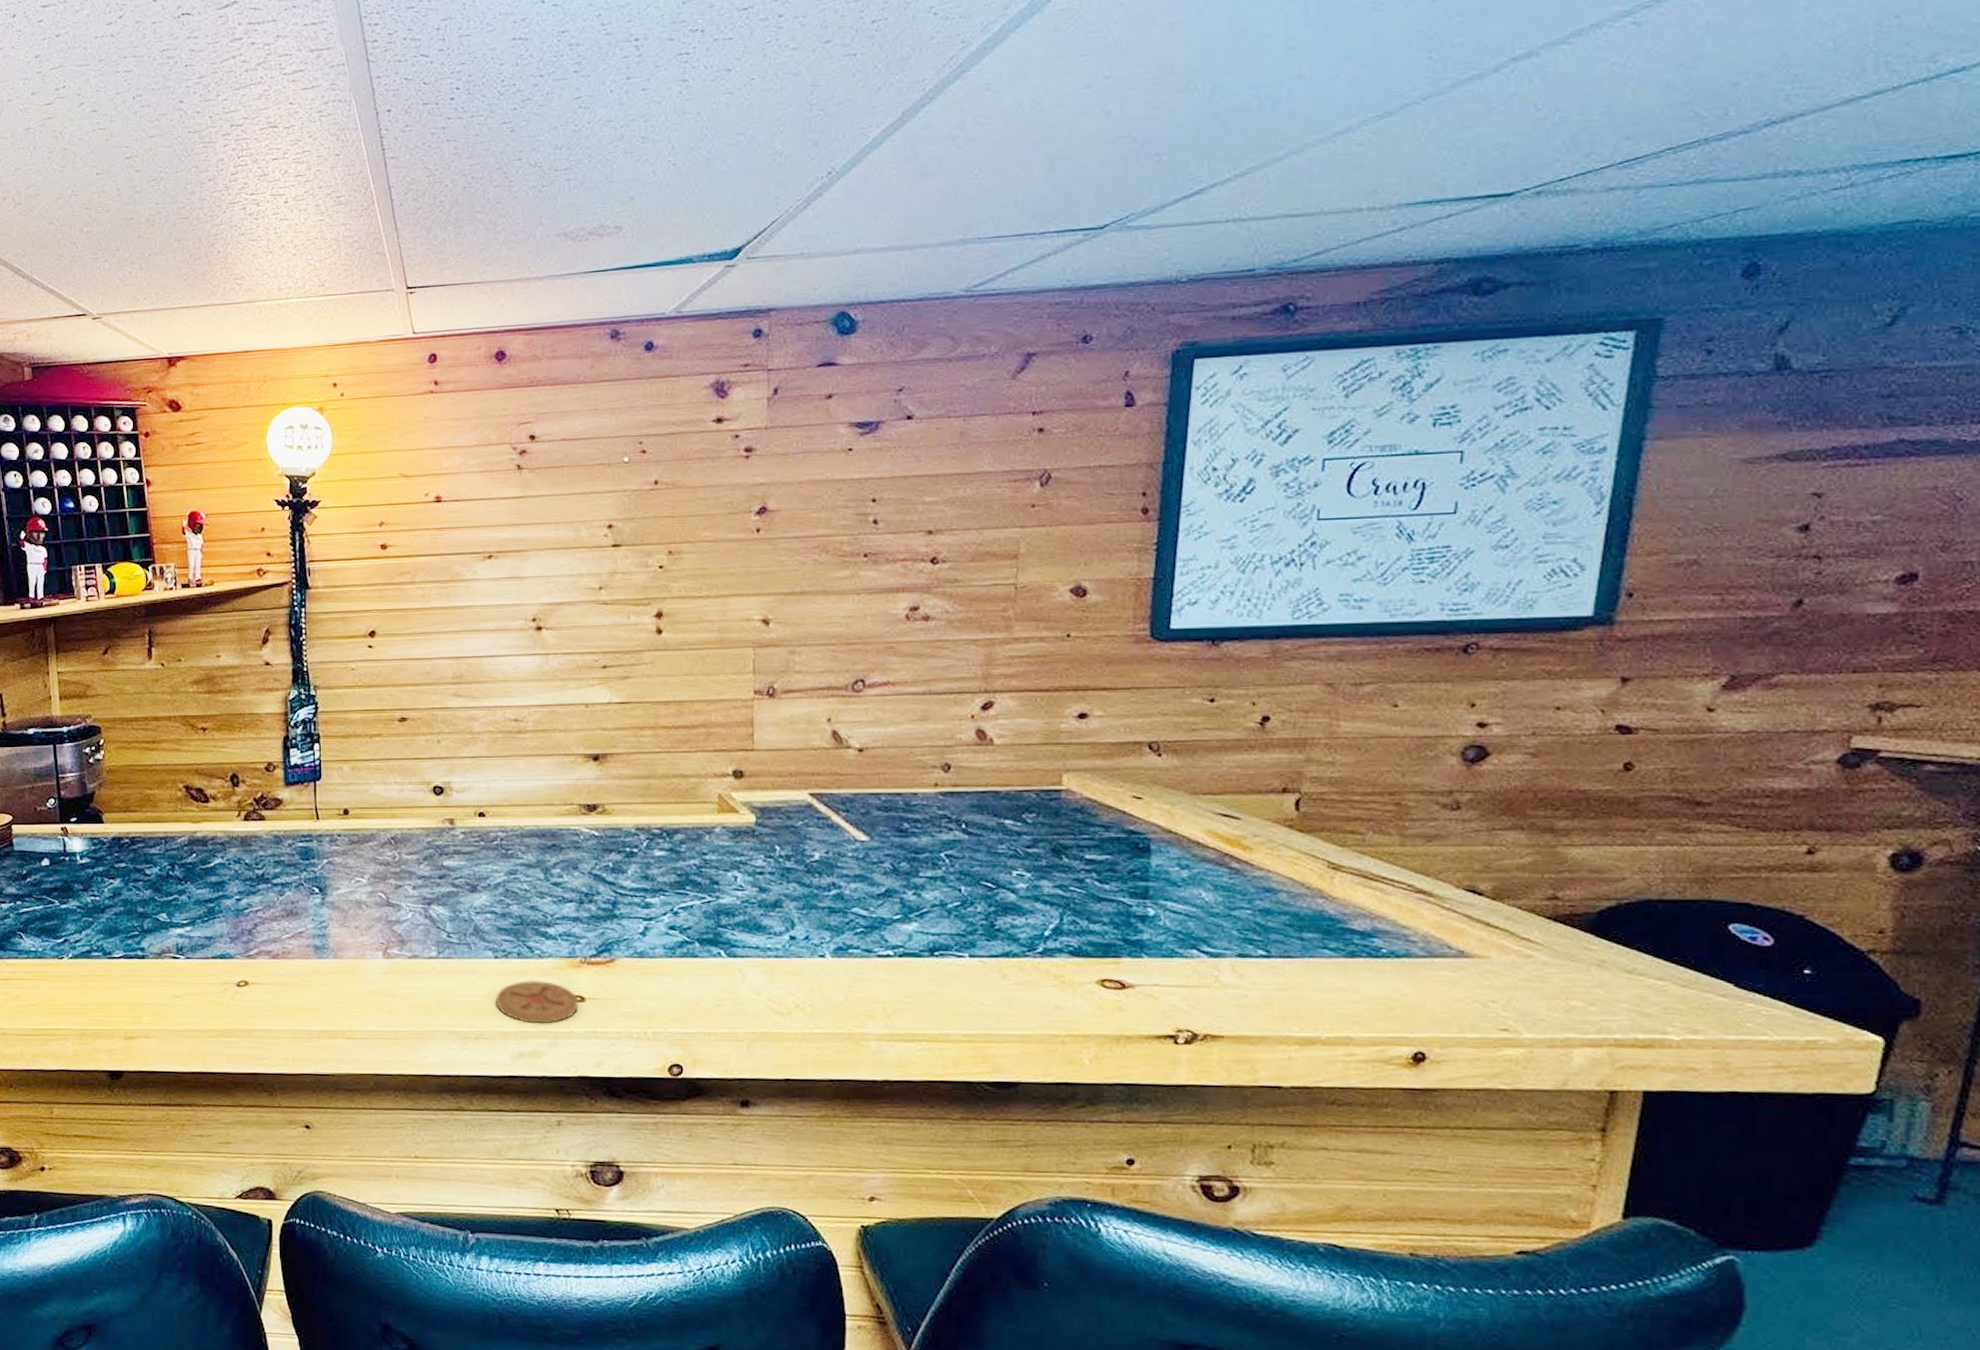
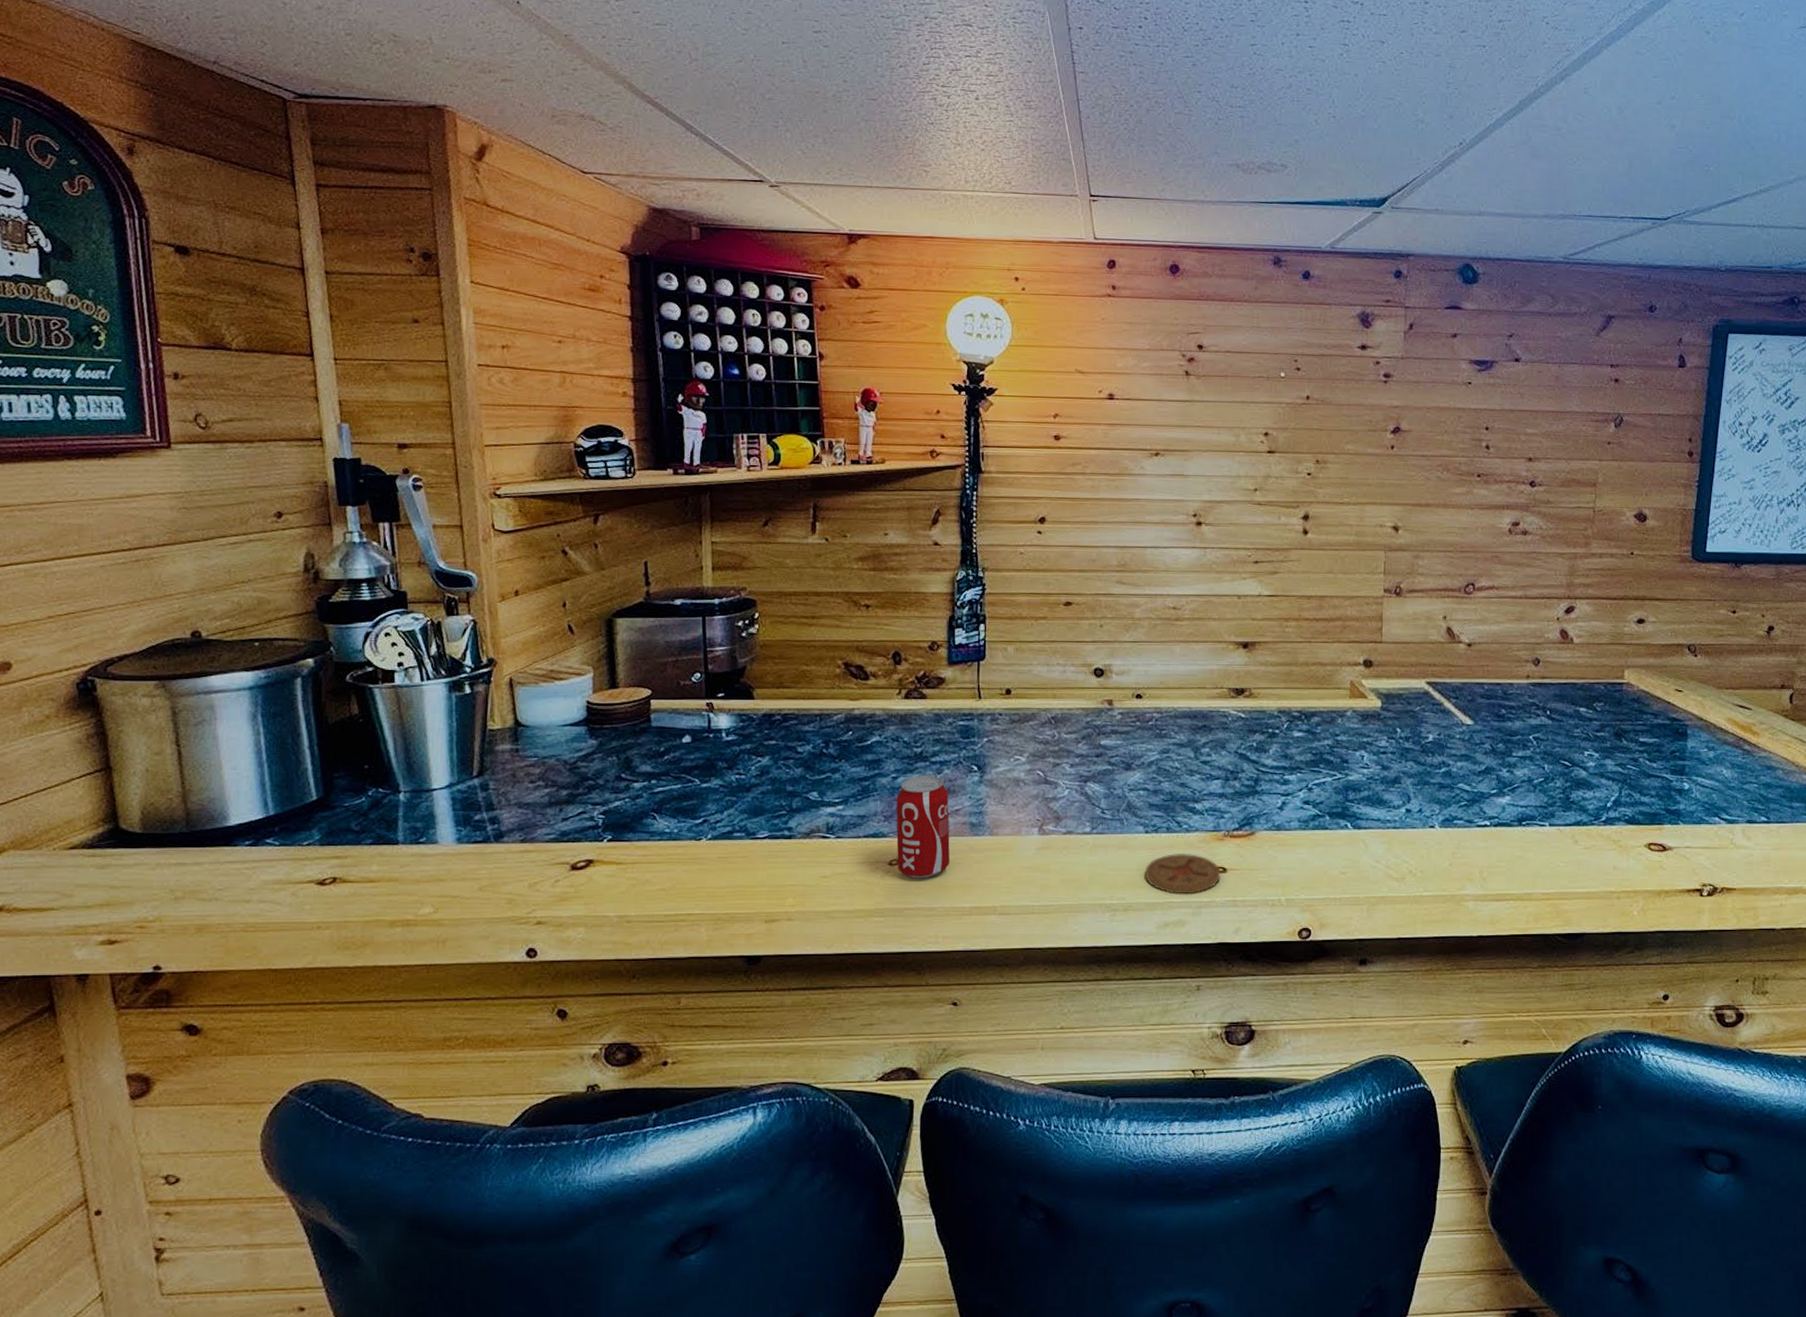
beverage can: none [241,898,296,1001] -> present [896,776,950,879]

